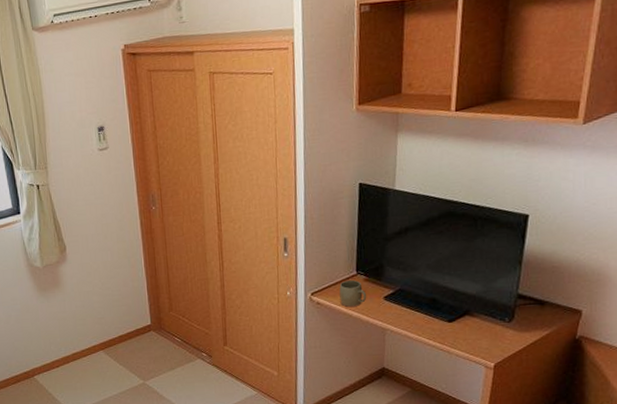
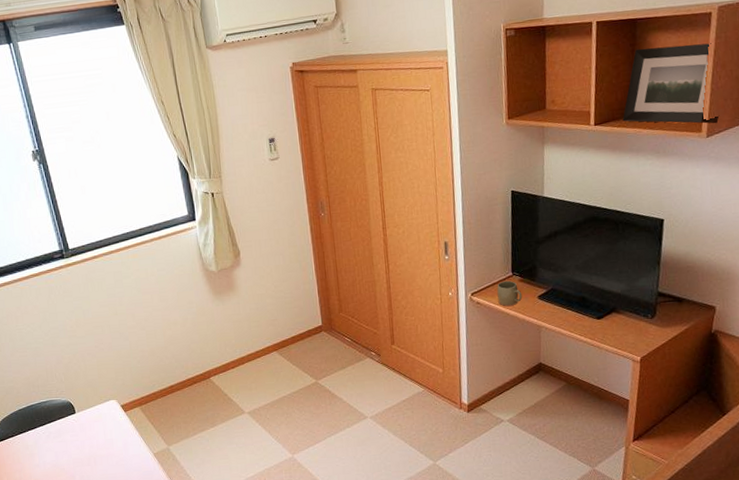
picture frame: none [487,17,600,109] -> present [622,43,720,124]

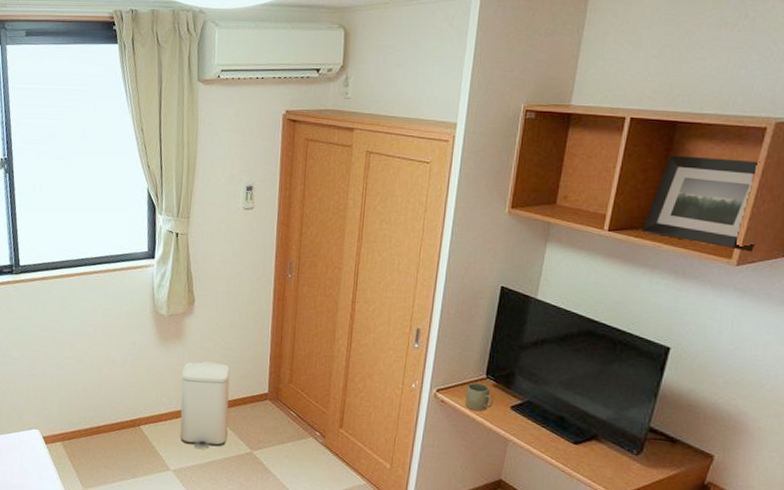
pedal bin: none [239,306,292,388] -> present [180,361,230,449]

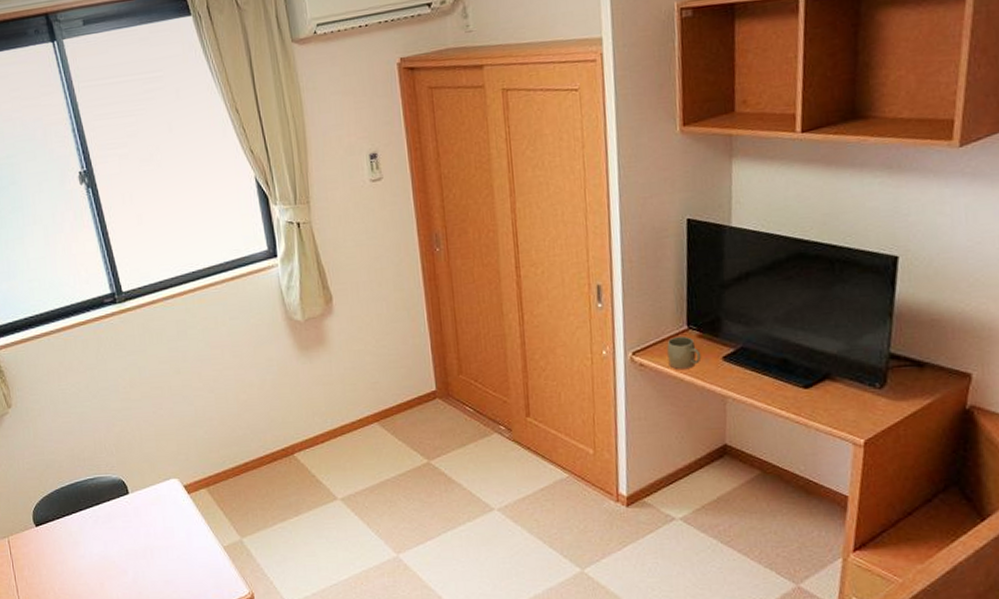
pedal bin: present [180,361,230,449] -> none [331,365,397,469]
picture frame: present [641,155,760,252] -> none [840,20,978,129]

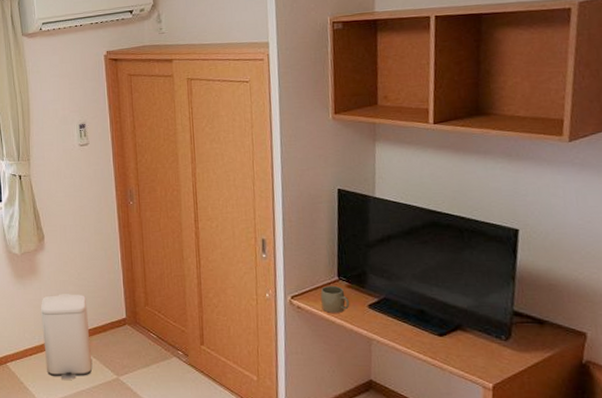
pedal bin: none [331,365,397,469] -> present [40,294,92,380]

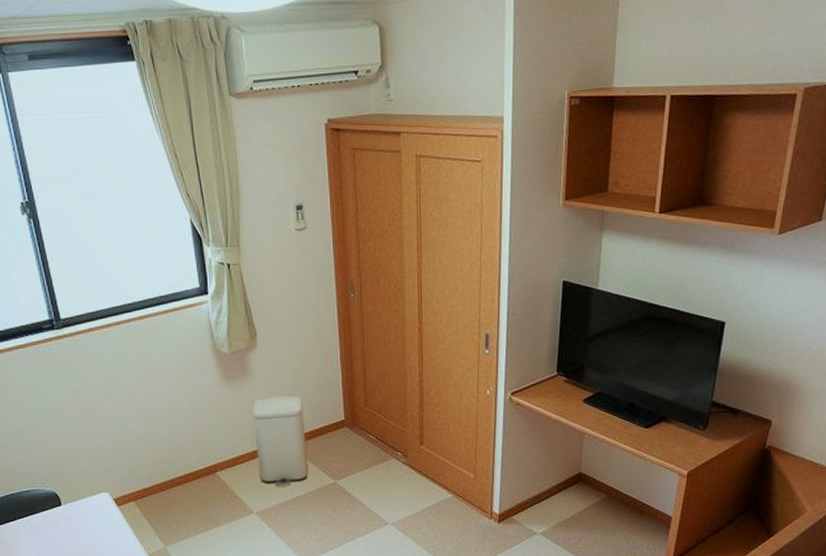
mug: present [320,285,350,314] -> none [539,380,567,409]

